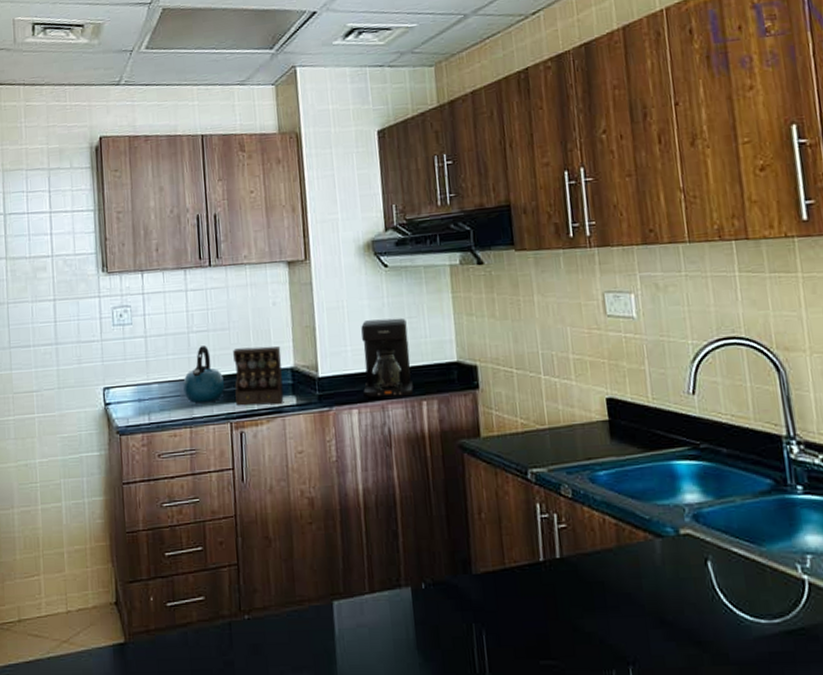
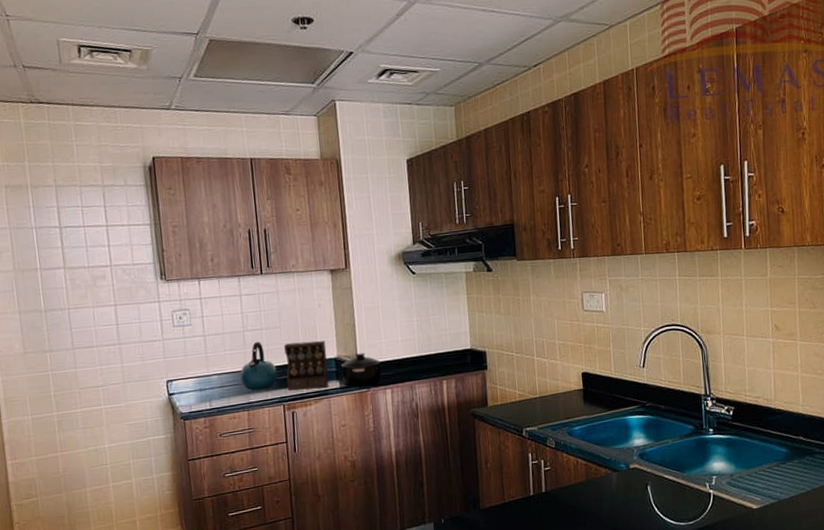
saucepan: none [298,363,346,405] -> present [341,353,381,388]
coffee maker: present [361,318,414,398] -> none [393,315,436,380]

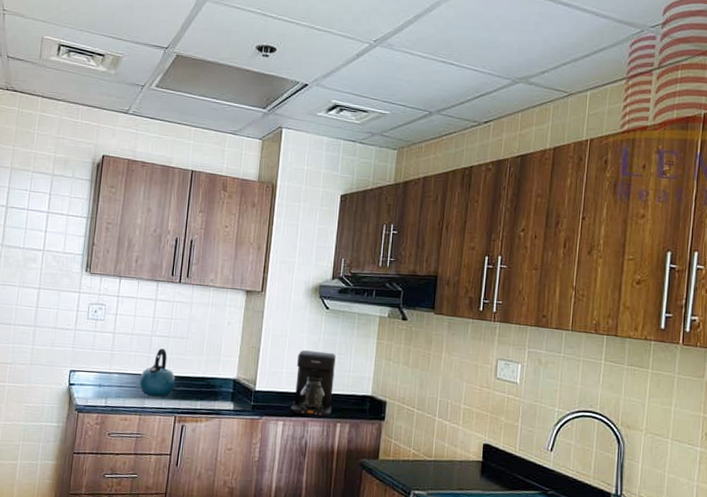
spice rack: present [284,340,329,390] -> none [182,355,228,407]
saucepan: present [341,353,381,388] -> none [236,379,279,414]
coffee maker: none [393,315,436,380] -> present [290,350,336,418]

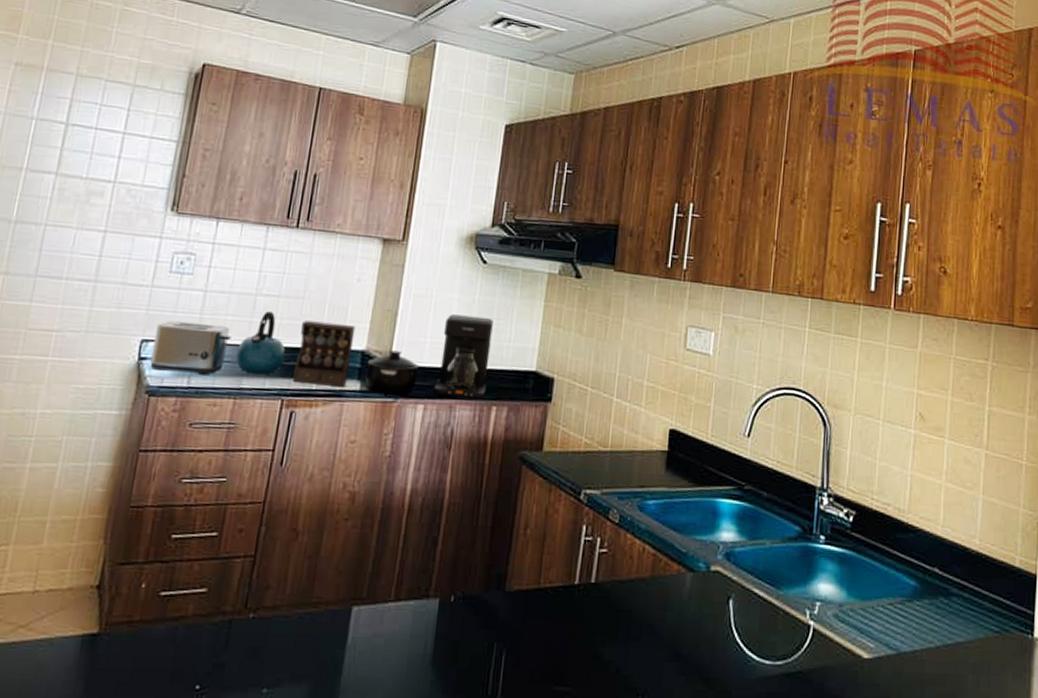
toaster: none [77,356,135,397] -> present [150,321,231,375]
spice rack: none [182,355,228,407] -> present [293,321,356,387]
saucepan: none [236,379,279,414] -> present [365,350,420,396]

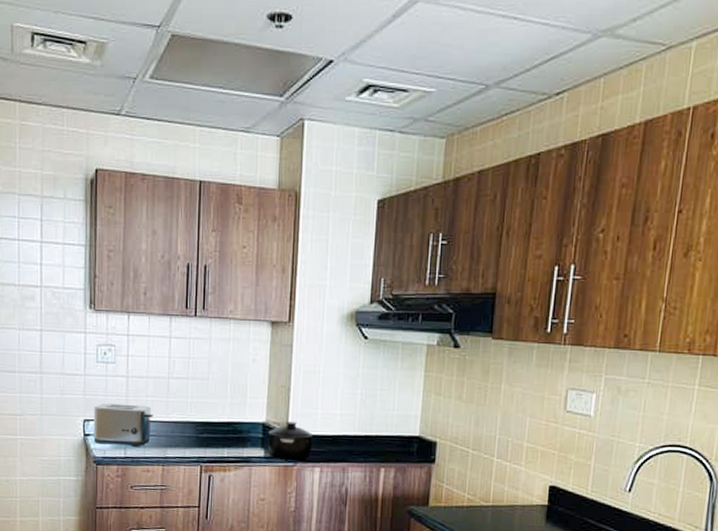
kettle: present [236,311,286,375] -> none [160,392,199,445]
spice rack: present [293,321,356,387] -> none [208,398,255,454]
coffee maker: present [433,314,494,400] -> none [327,387,377,463]

